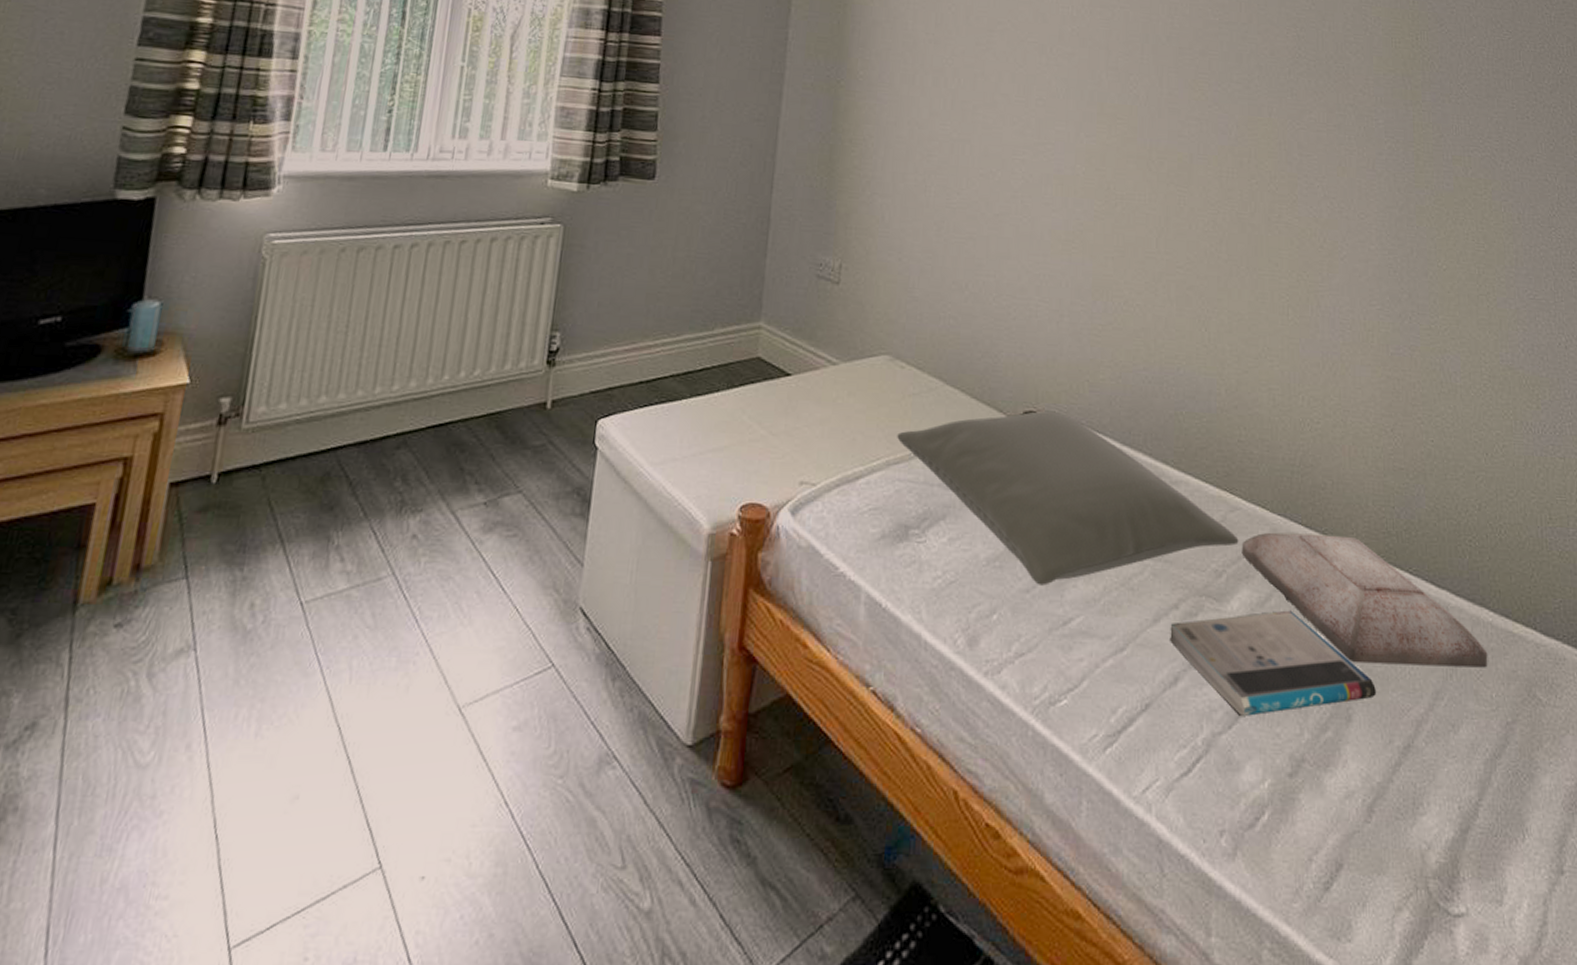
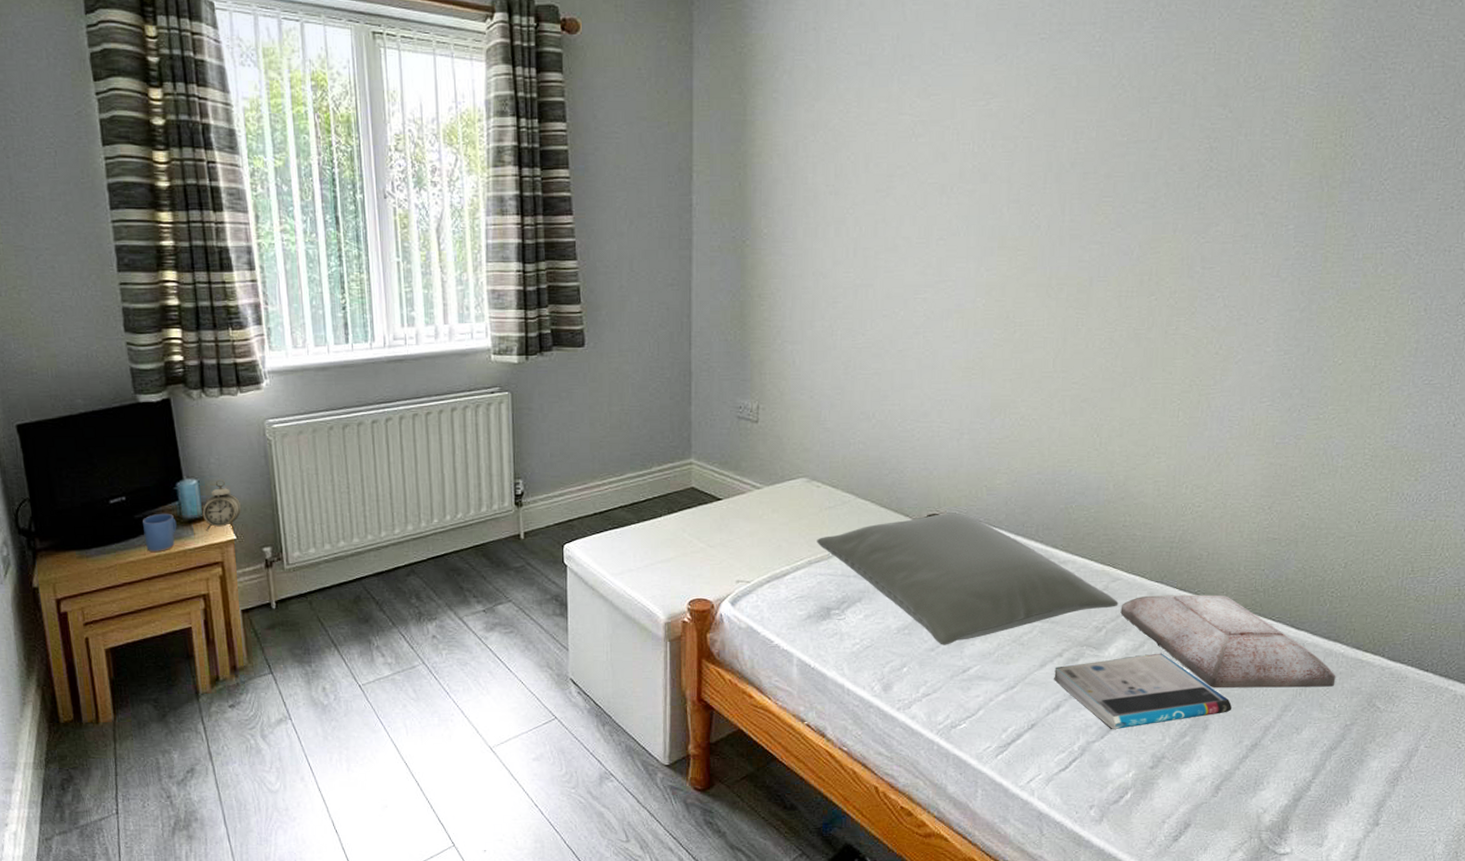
mug: none [68,341,119,394] -> present [143,513,177,552]
alarm clock: none [153,303,209,370] -> present [202,479,242,531]

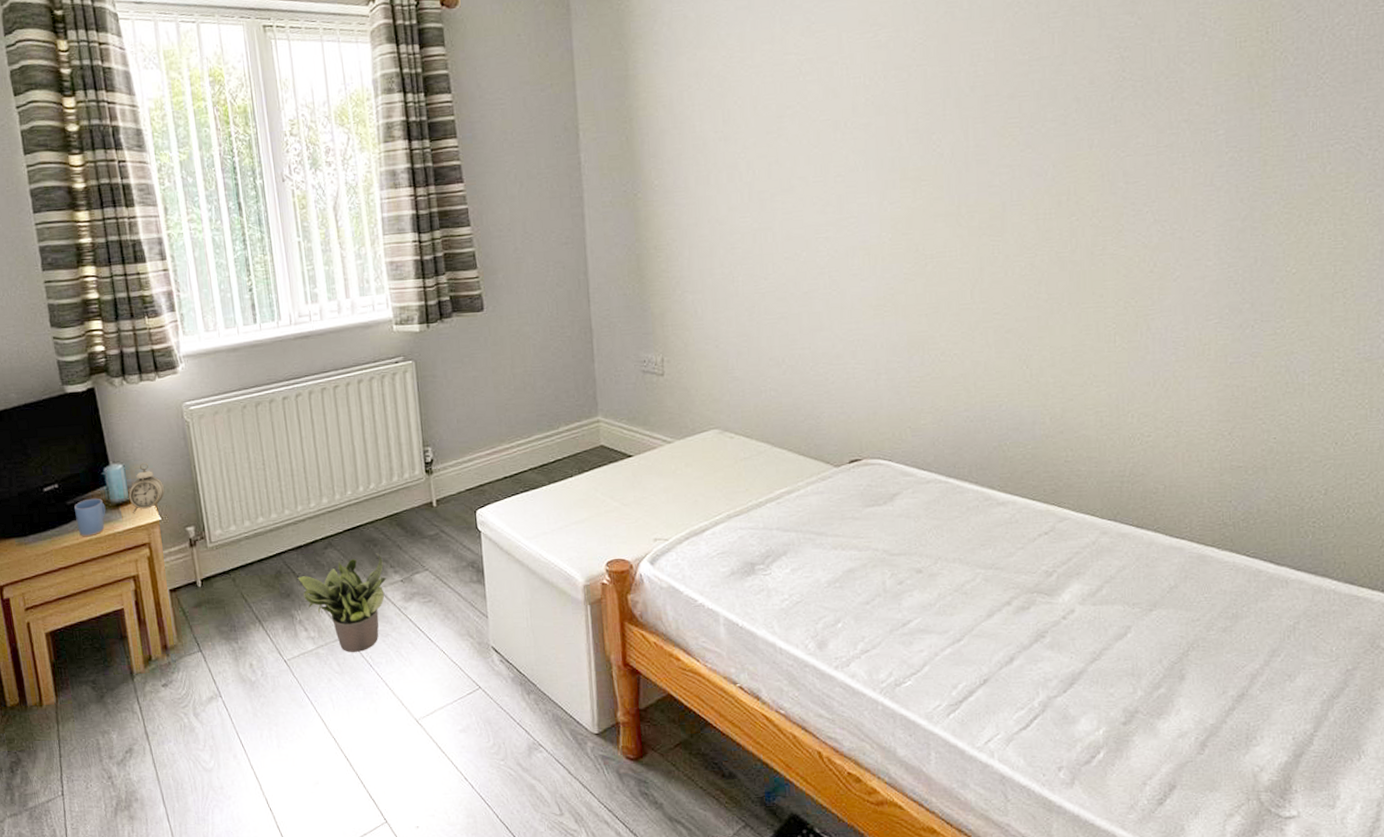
potted plant: none [377,582,469,679] -> present [297,553,387,652]
pillow: present [817,513,1119,645] -> none [734,457,1068,598]
book: present [1054,653,1232,730] -> none [1004,597,1210,684]
cushion: present [1120,595,1336,688] -> none [1071,531,1329,634]

